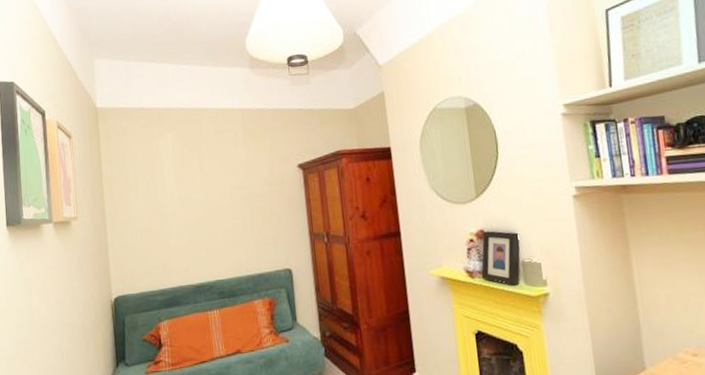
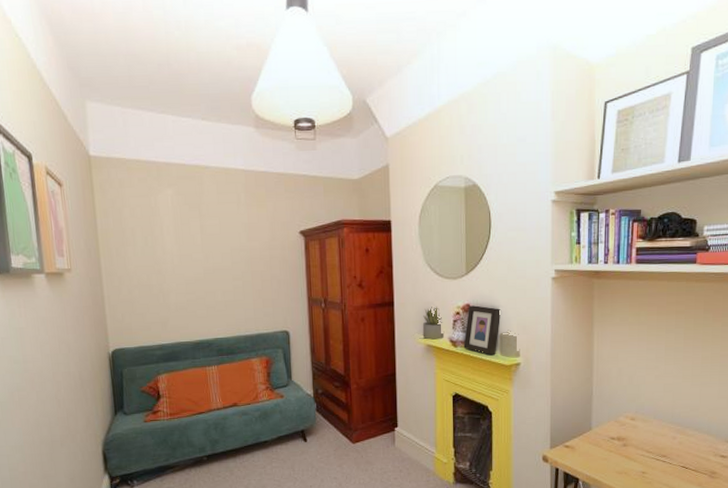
succulent plant: none [433,234,460,271] -> present [422,306,445,340]

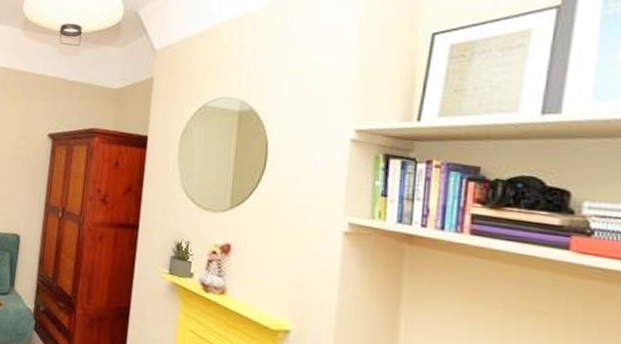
picture frame: present [463,305,502,355] -> none [217,246,271,312]
candle: present [499,330,520,358] -> none [263,285,292,324]

